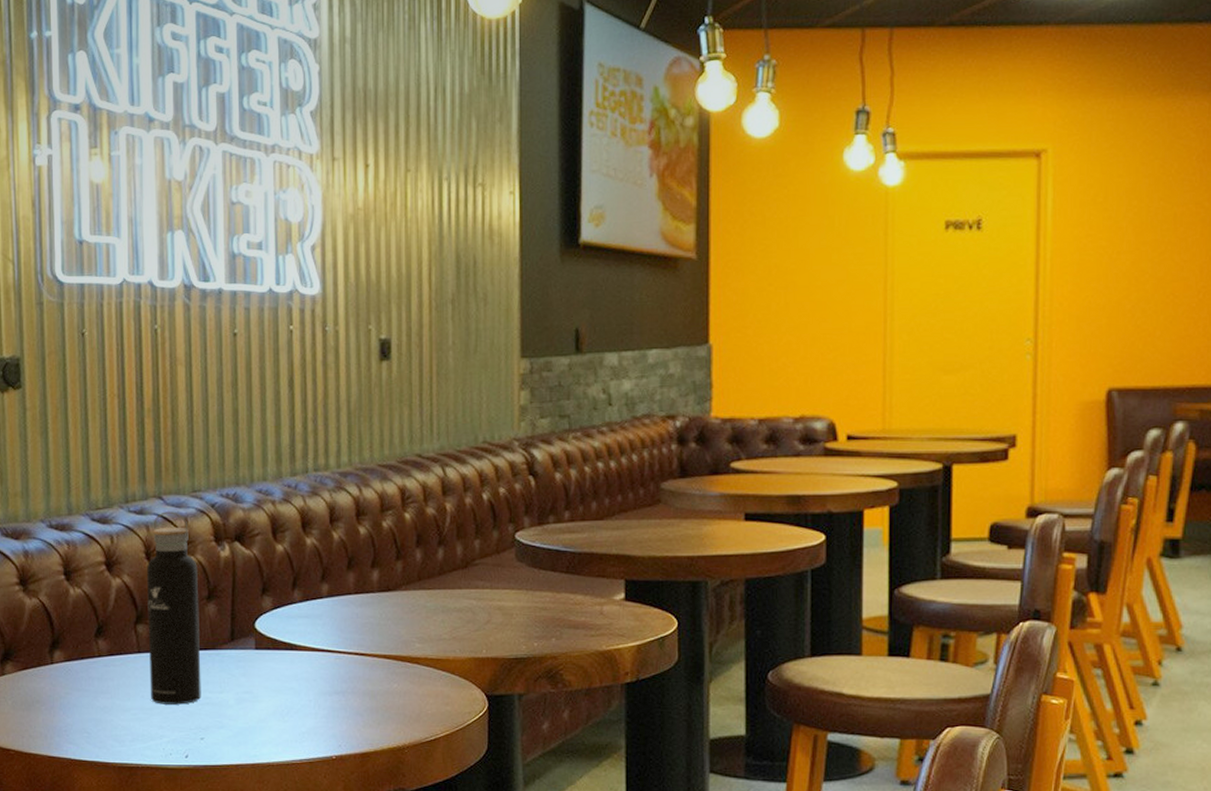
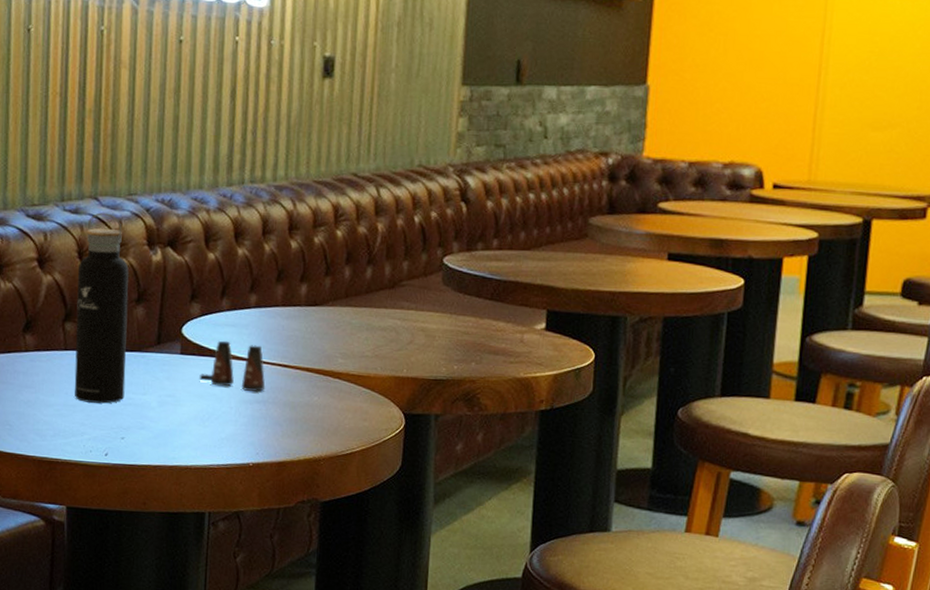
salt shaker: none [276,632,344,683] -> present [199,340,266,393]

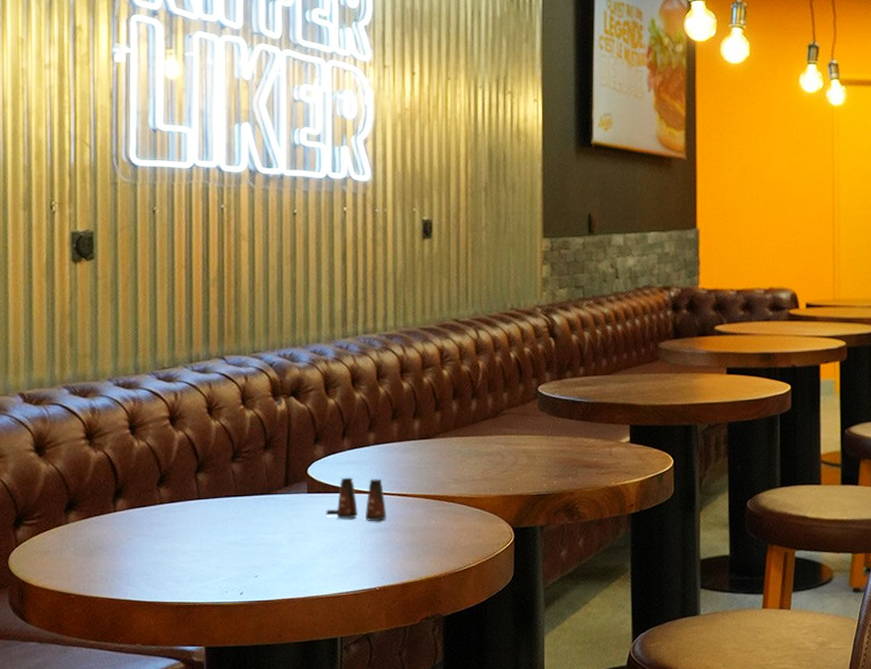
water bottle: present [74,212,129,404] -> none [207,370,257,546]

